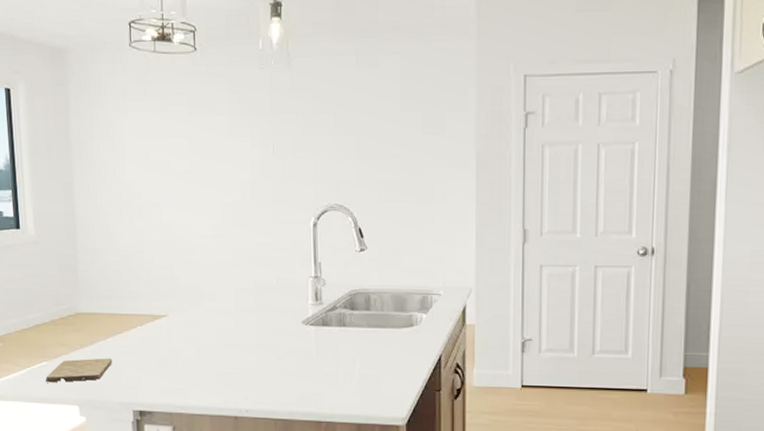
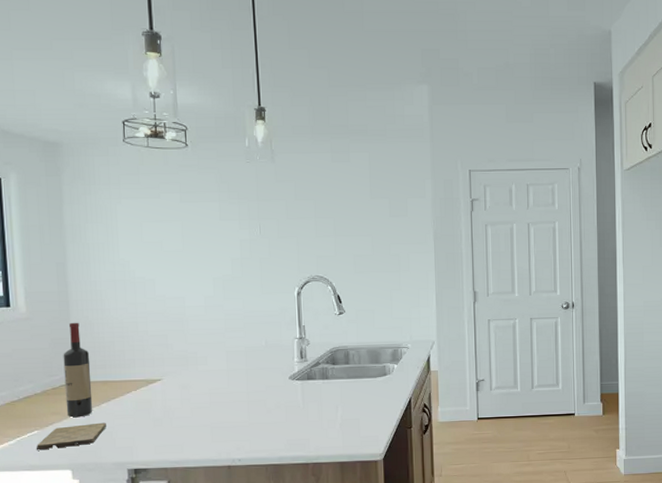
wine bottle: none [70,248,99,351] -> present [63,322,93,418]

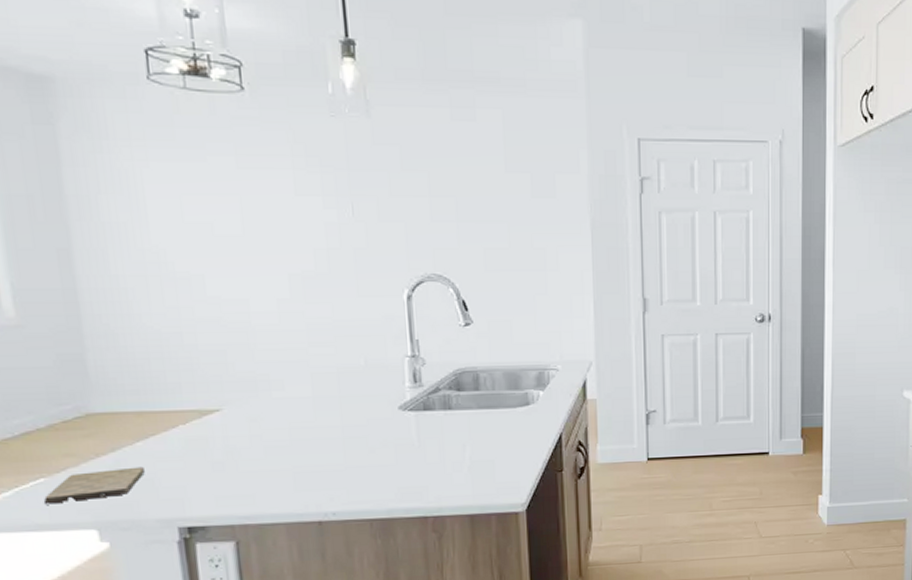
wine bottle: present [63,322,93,418] -> none [75,331,124,461]

